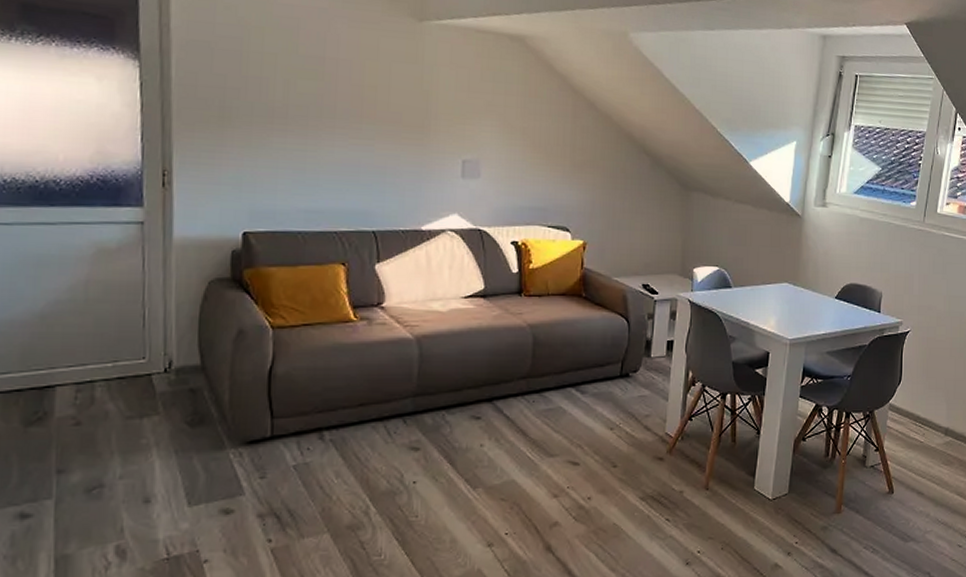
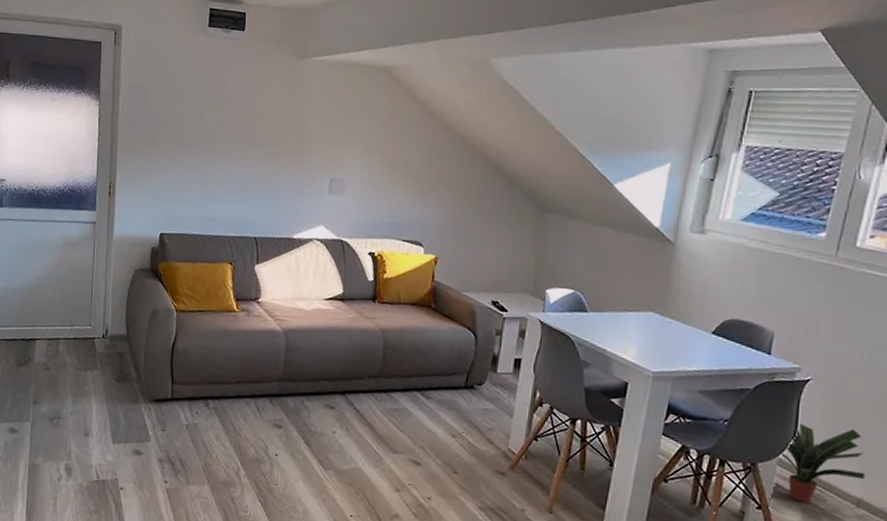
potted plant: none [890,370,950,439] -> present [779,423,865,503]

